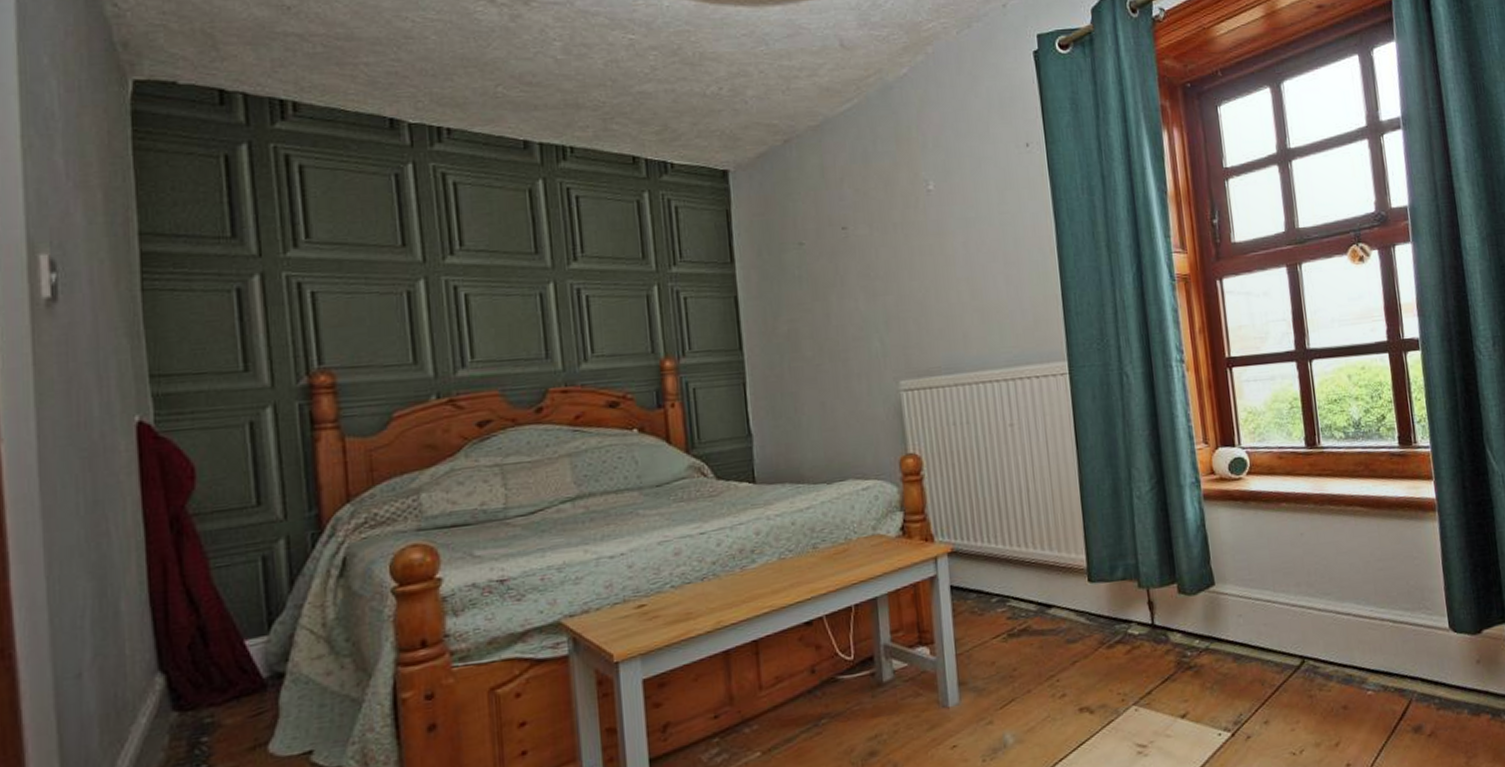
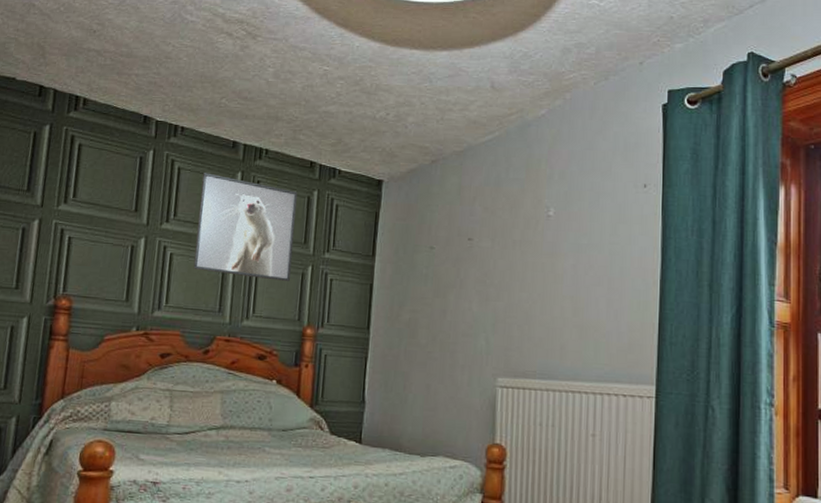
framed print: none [489,185,632,311] -> present [193,173,298,282]

